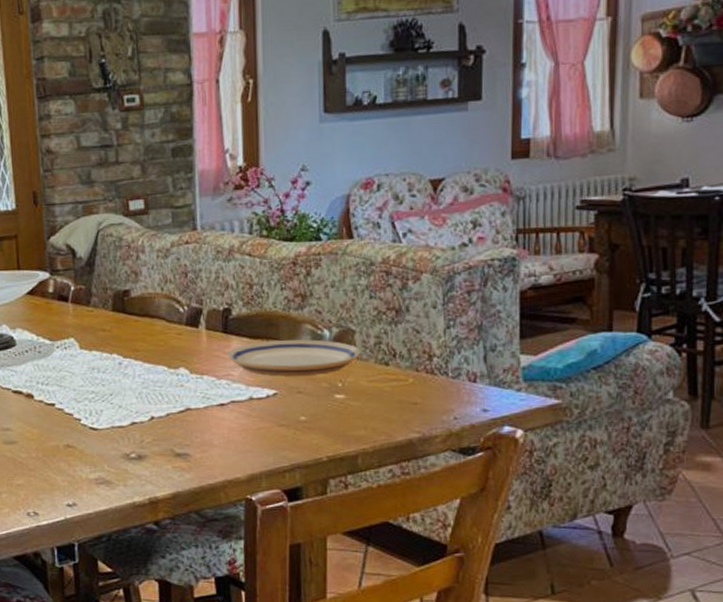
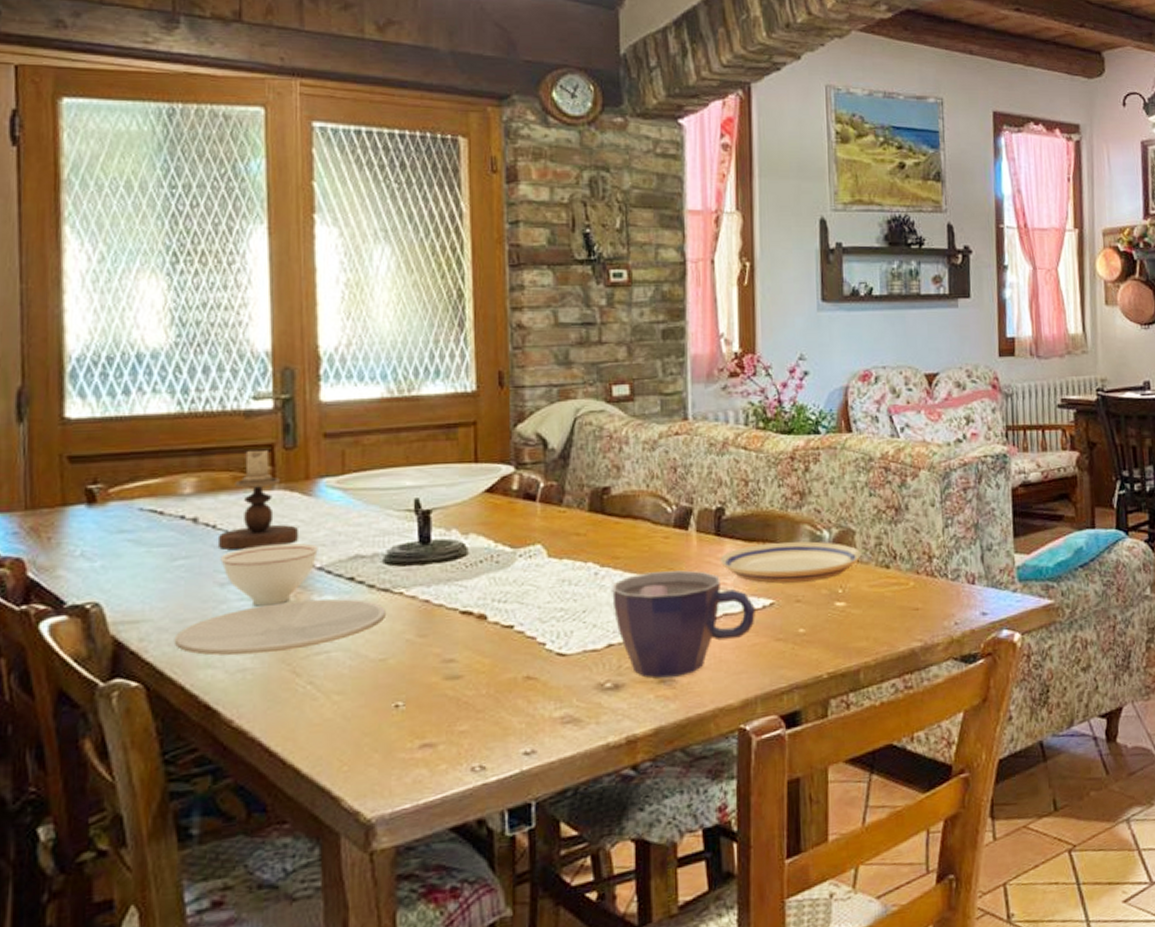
cup: none [134,362,260,452] -> present [612,570,755,678]

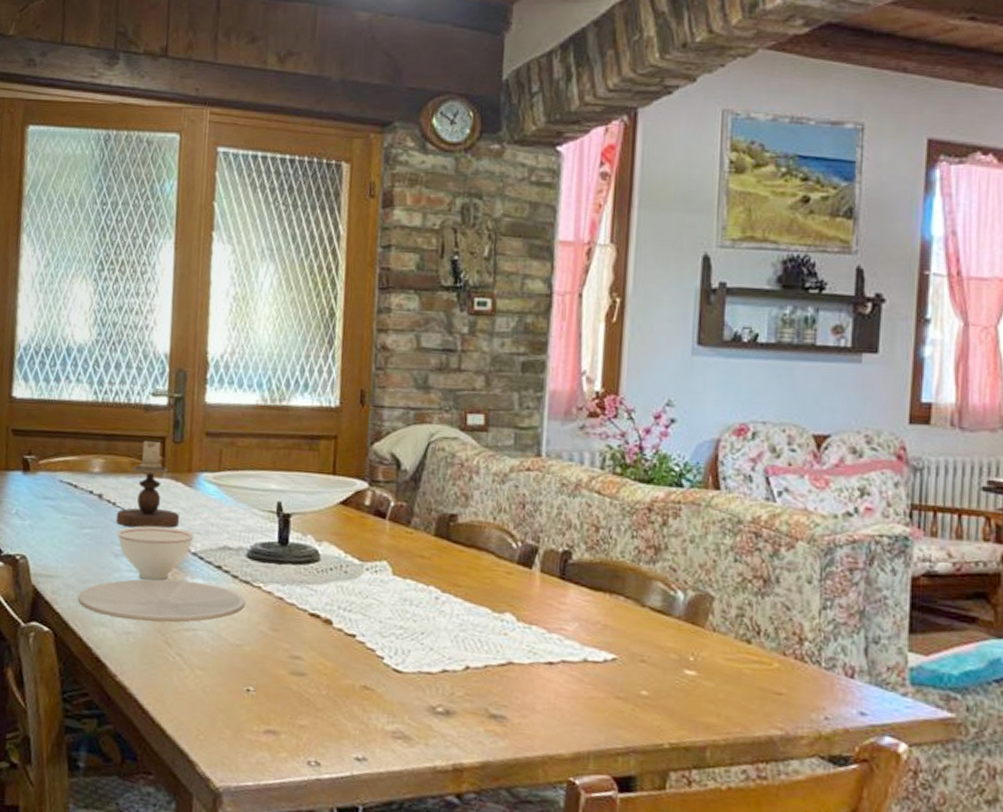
cup: present [612,570,755,678] -> none [450,605,596,715]
plate: present [719,541,862,584] -> none [562,594,720,644]

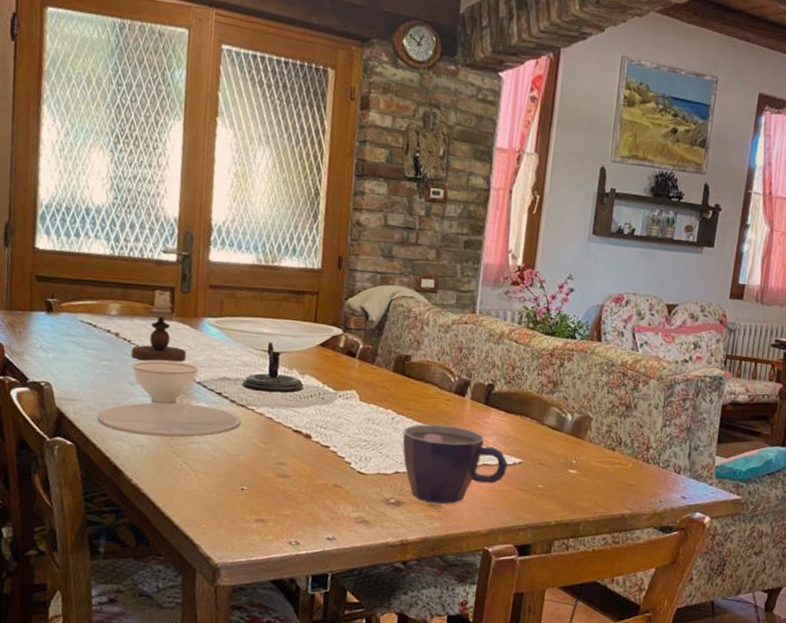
cup: none [450,605,596,715] -> present [402,424,508,504]

